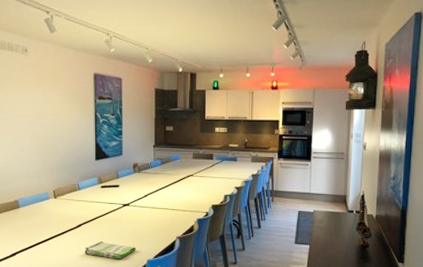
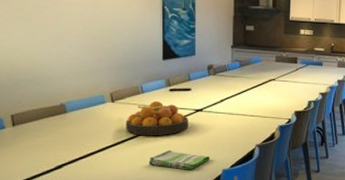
fruit bowl: none [65,197,117,228] -> present [125,101,189,136]

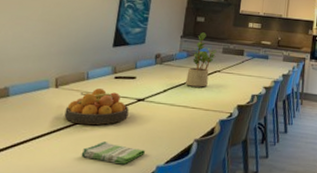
potted plant: none [242,41,271,96] -> present [185,32,218,87]

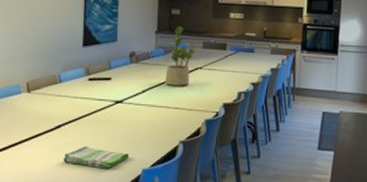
fruit bowl: present [64,88,129,125] -> none [40,92,107,130]

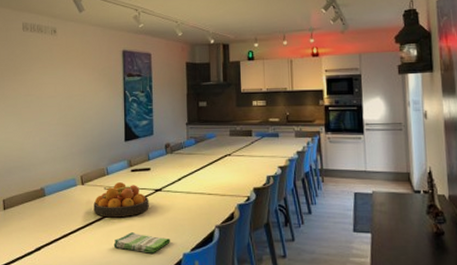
fruit bowl: none [40,92,107,130] -> present [93,182,149,218]
potted plant: present [165,26,197,86] -> none [198,117,225,173]

